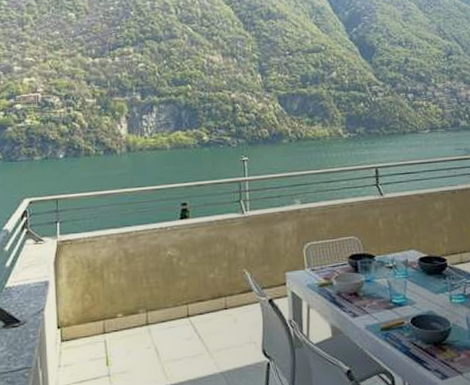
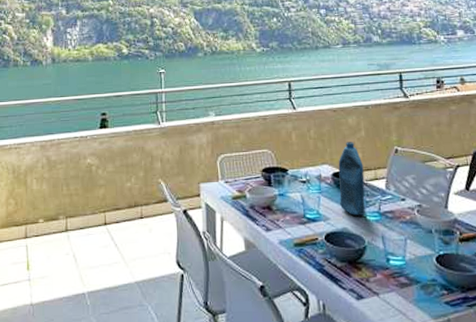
bottle: none [424,227,451,300] -> present [338,142,365,217]

